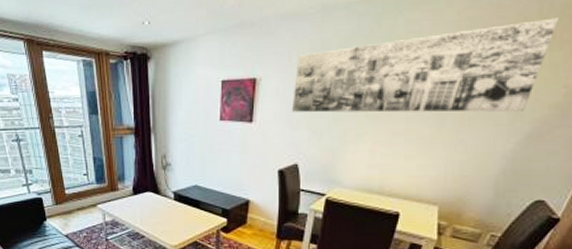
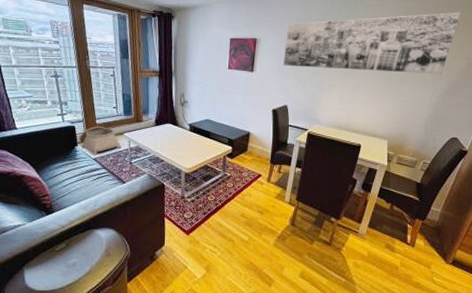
basket: none [48,196,95,231] -> present [79,126,122,156]

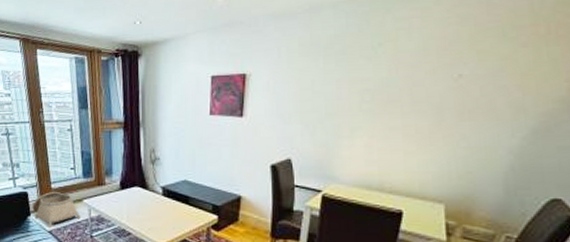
wall art: present [283,12,461,74] -> none [283,14,552,107]

